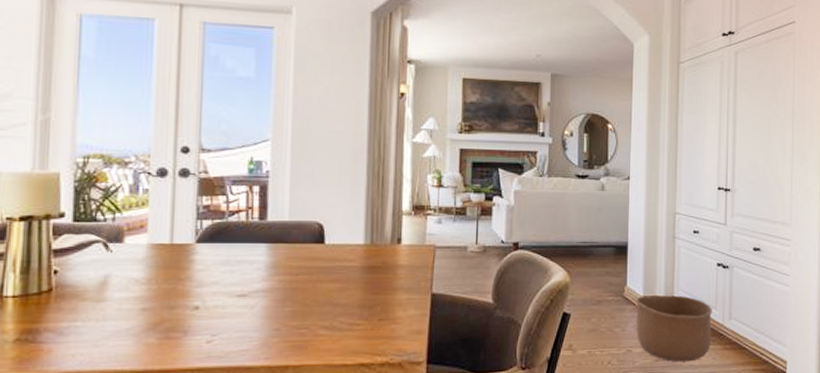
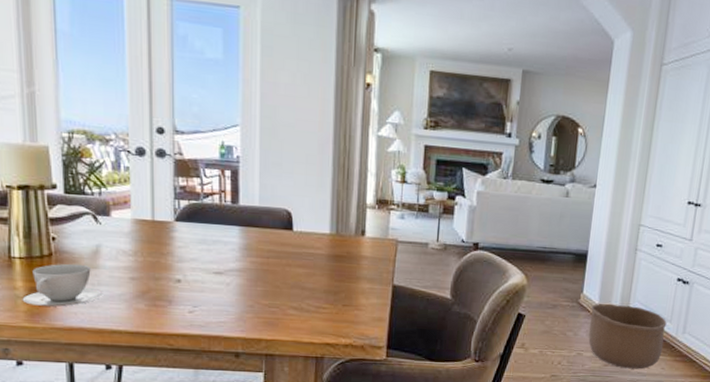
teacup: none [10,298,109,350] -> present [22,263,103,307]

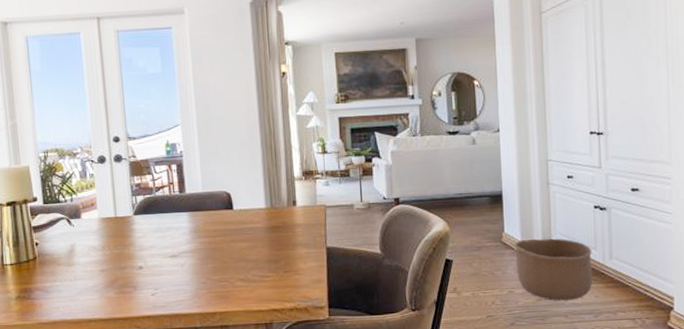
teacup: present [22,263,103,307] -> none [14,263,79,305]

